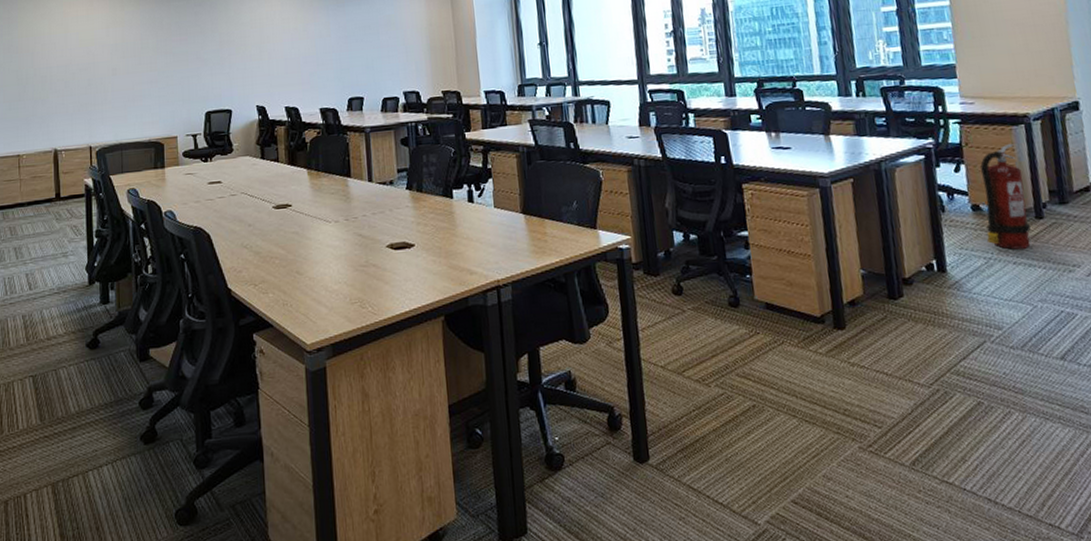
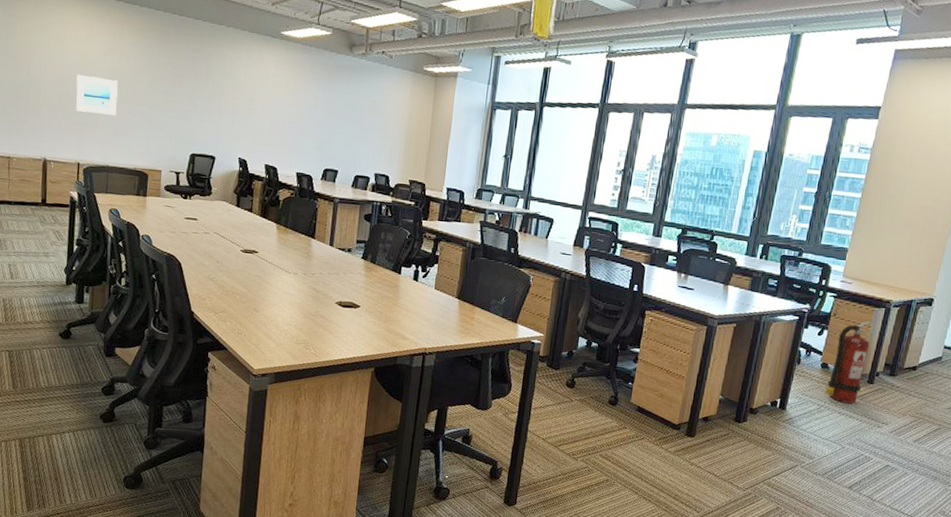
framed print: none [81,52,124,92] -> present [76,74,118,116]

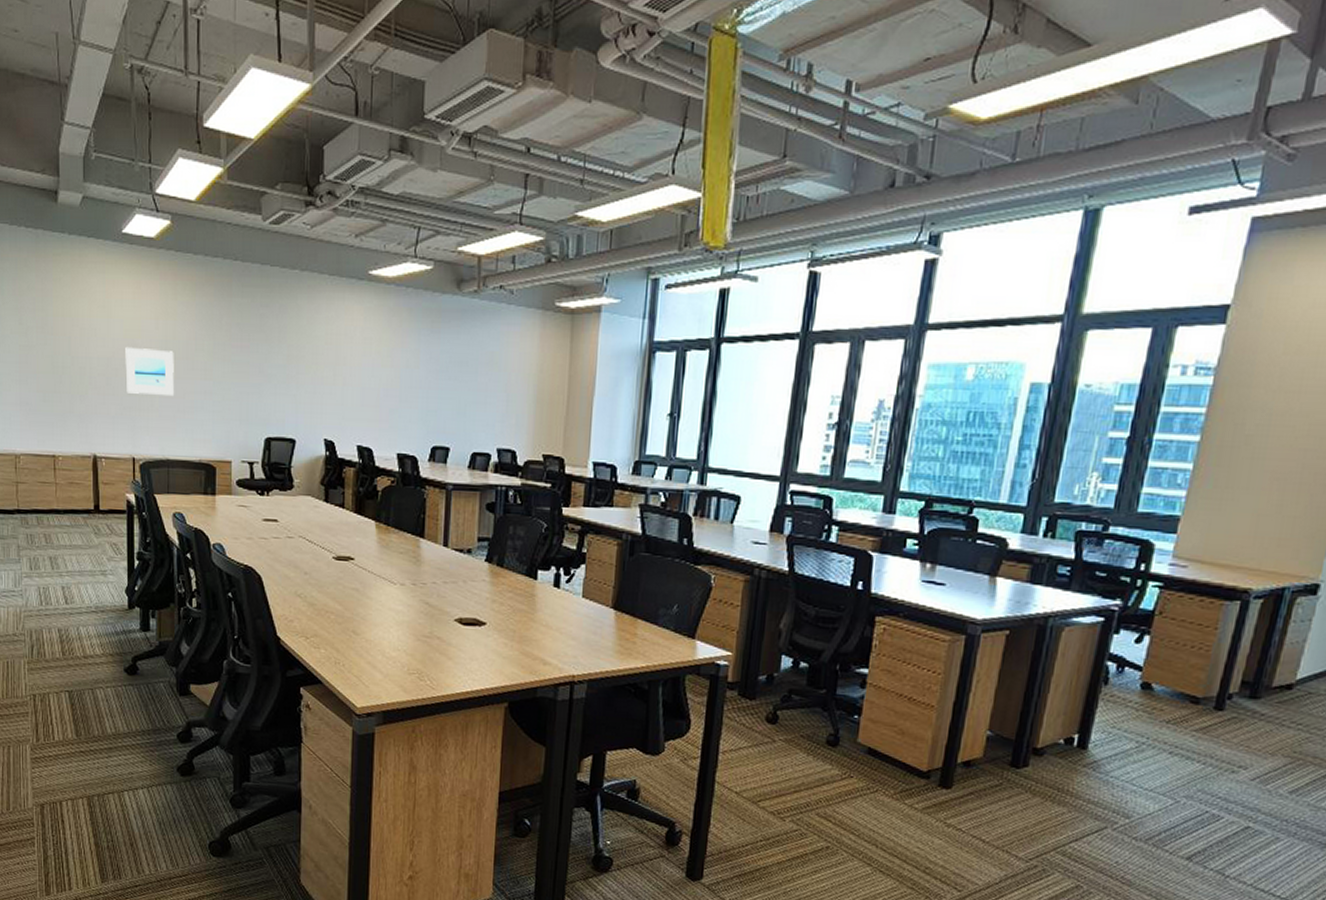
fire extinguisher: present [825,321,871,404] -> none [1147,620,1218,740]

